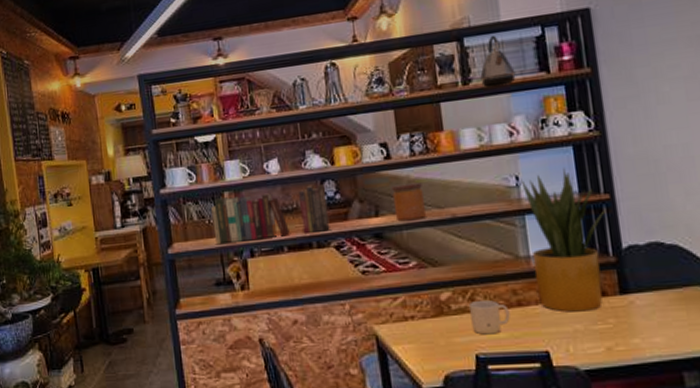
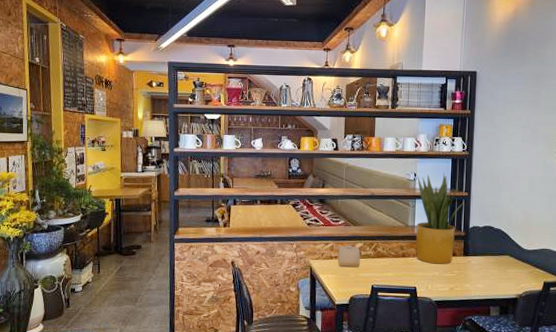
books: present [211,193,290,245] -> none [210,160,263,194]
books: present [299,185,330,235] -> none [272,161,292,194]
jar: present [392,182,426,222] -> none [335,168,356,194]
sugar bowl: none [413,296,452,330] -> present [337,245,361,267]
mug: present [469,299,510,335] -> none [372,250,397,273]
kettle: present [480,35,516,88] -> none [403,78,426,113]

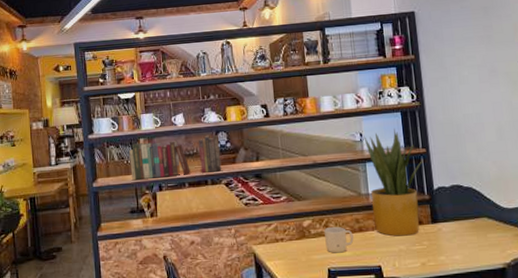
books: none [210,160,263,194] -> present [129,141,190,181]
books: none [272,161,292,194] -> present [199,135,222,174]
sugar bowl: present [337,245,361,267] -> none [283,223,311,250]
mug: none [372,250,397,273] -> present [324,226,354,253]

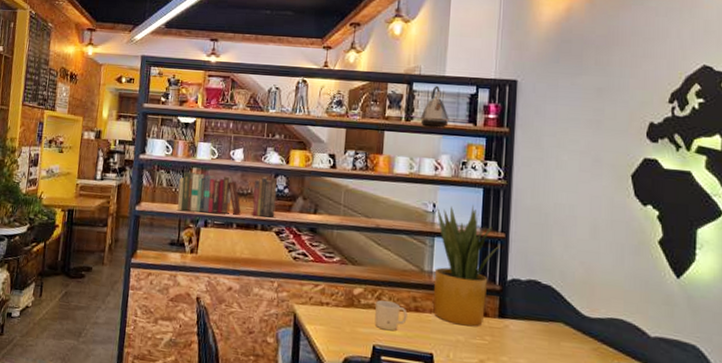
kettle: none [336,27,362,66] -> present [420,85,449,128]

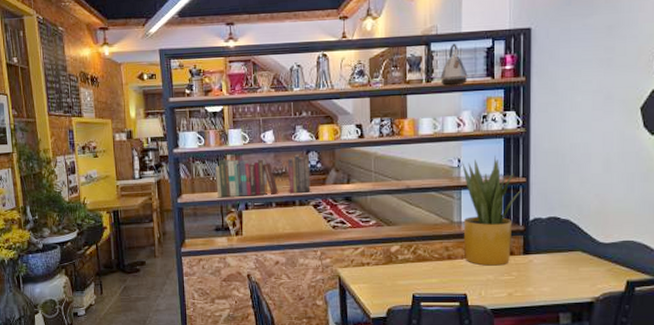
mug: present [374,300,408,331] -> none [412,253,441,280]

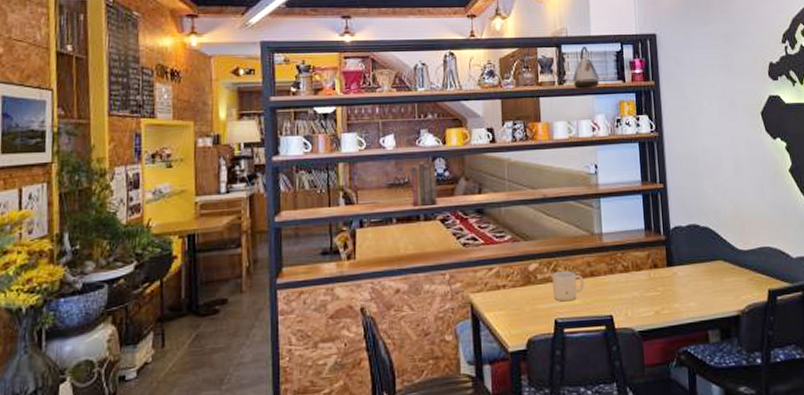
books: present [215,159,278,198] -> none [324,167,399,215]
mug: none [412,253,441,280] -> present [552,270,584,302]
planter: present [462,155,522,266] -> none [599,161,661,282]

